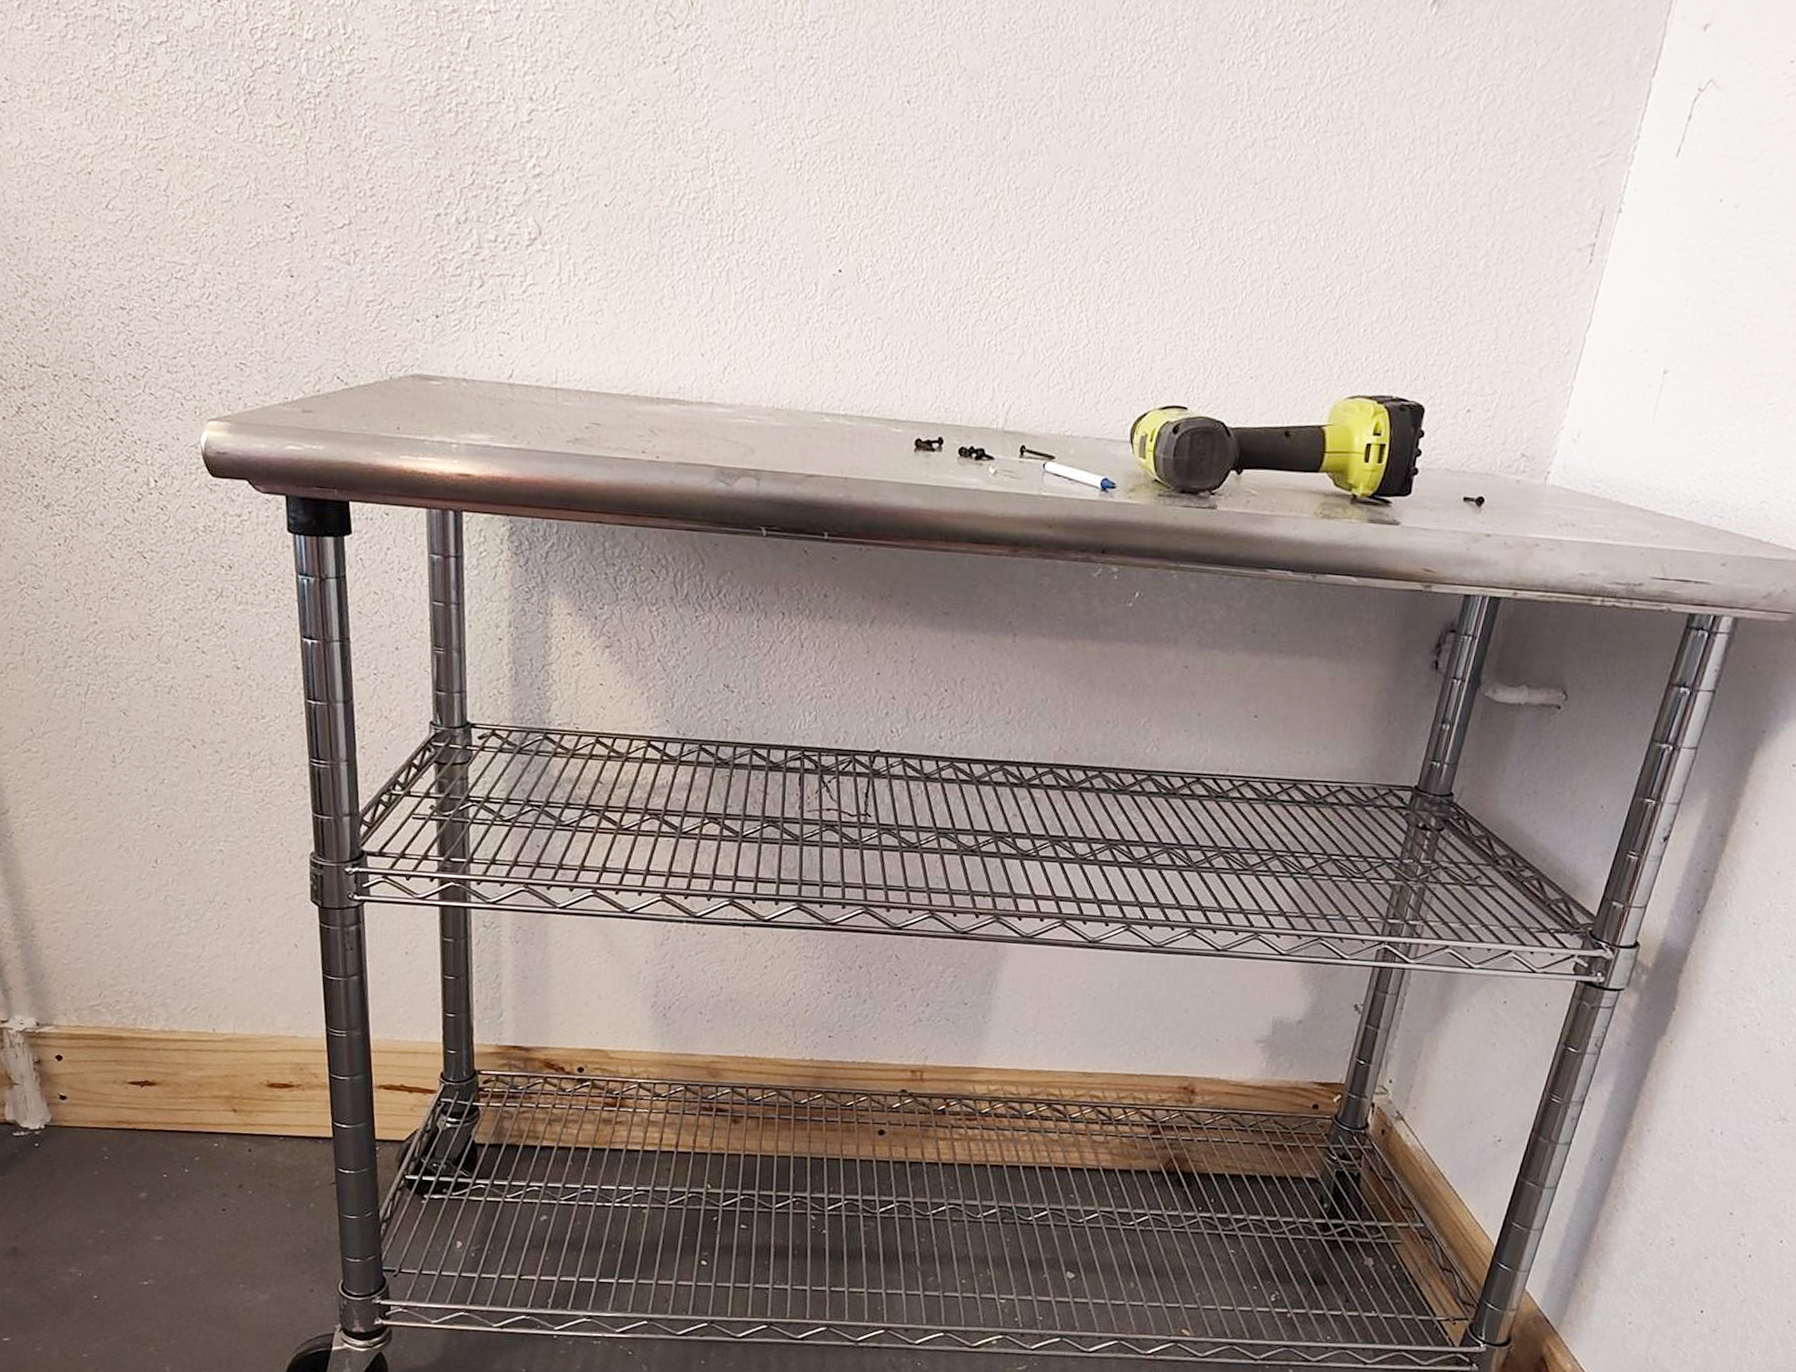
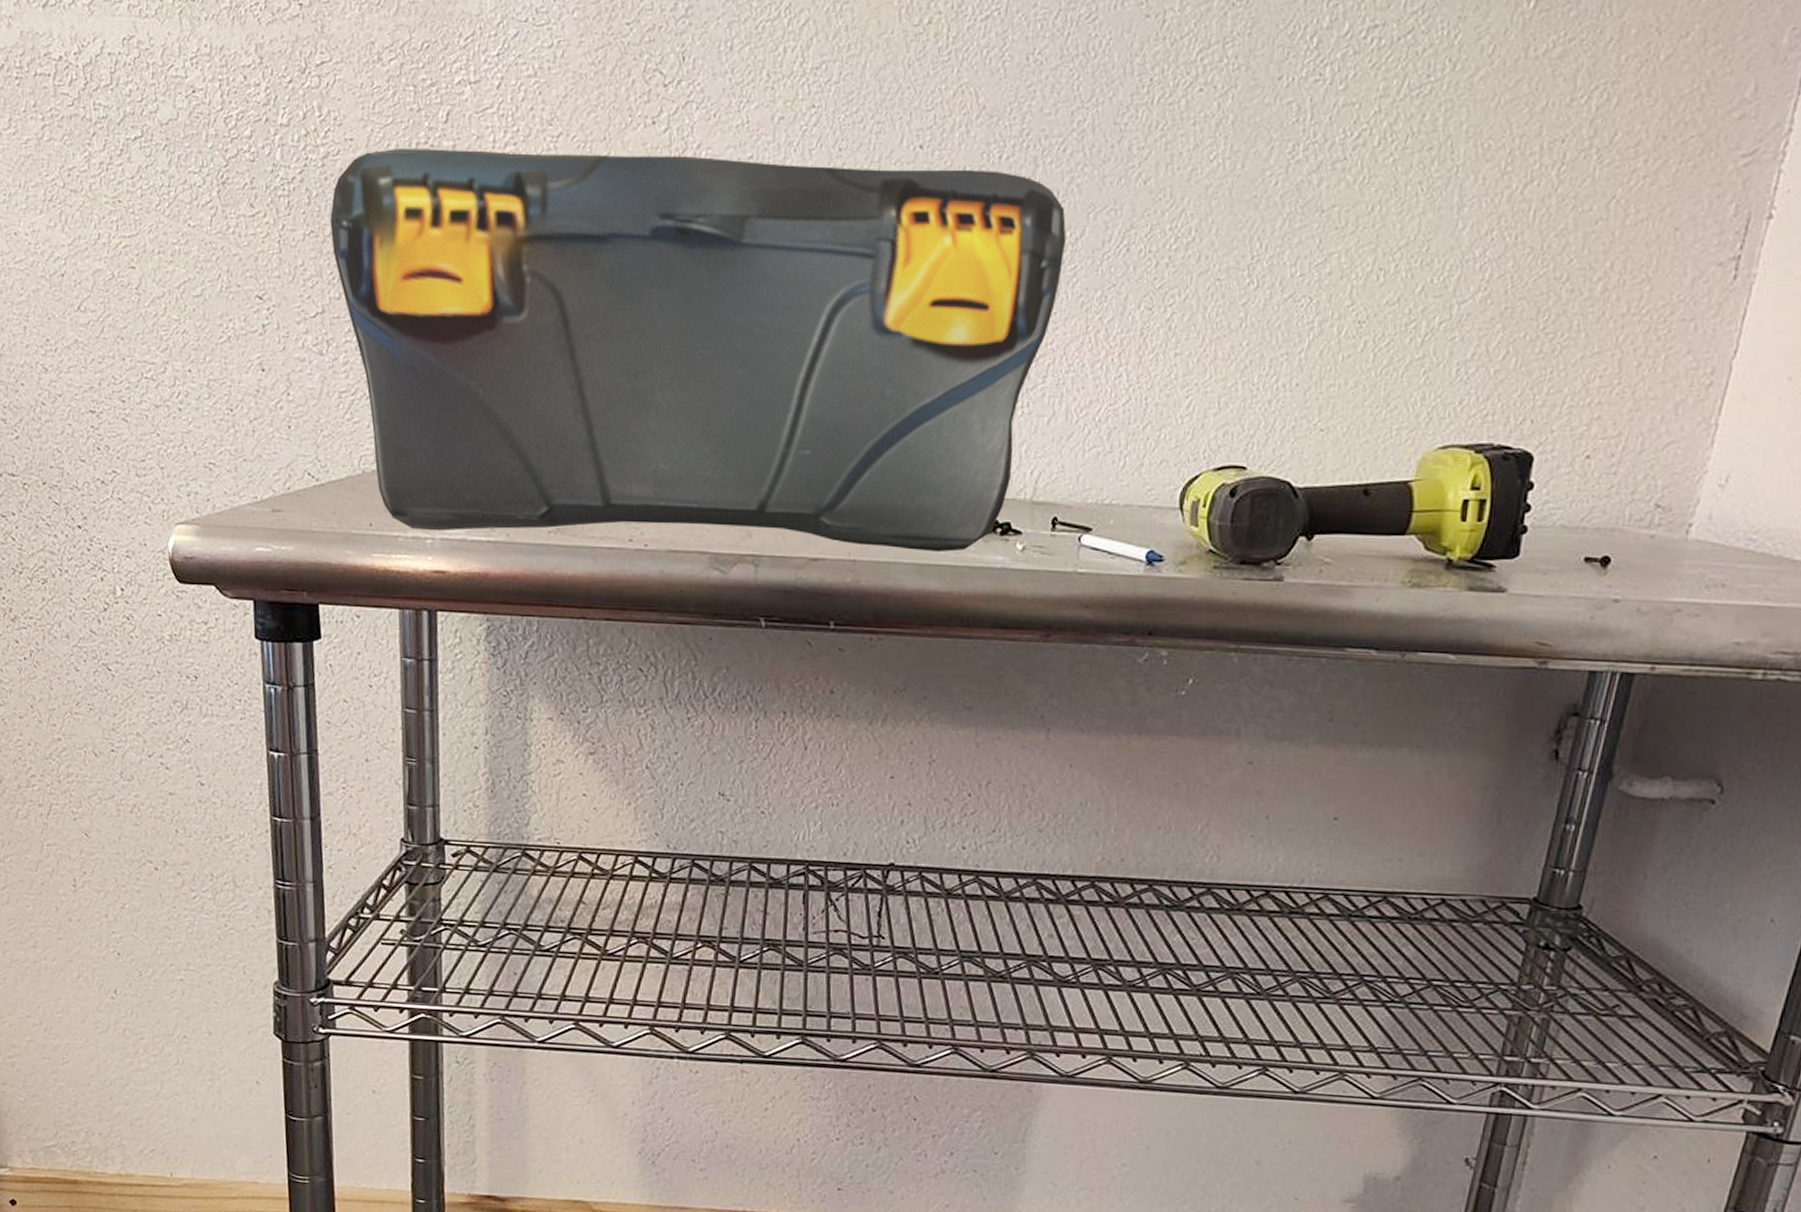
toolbox: none [356,70,1036,473] -> present [330,149,1067,552]

